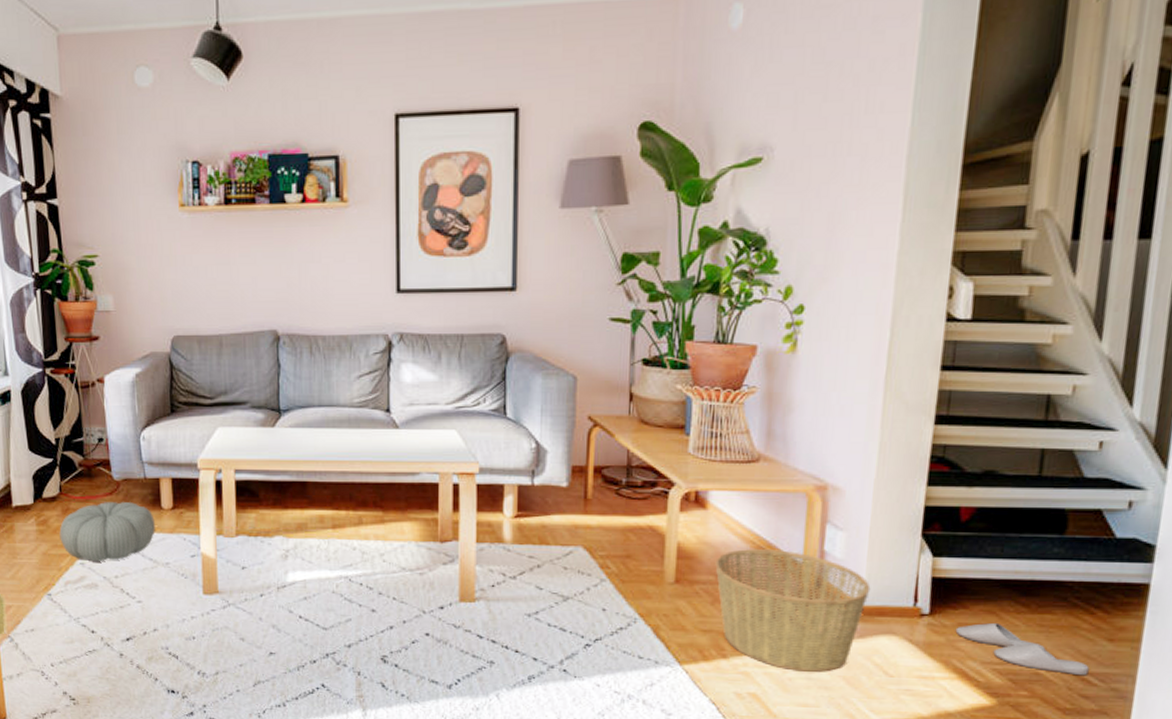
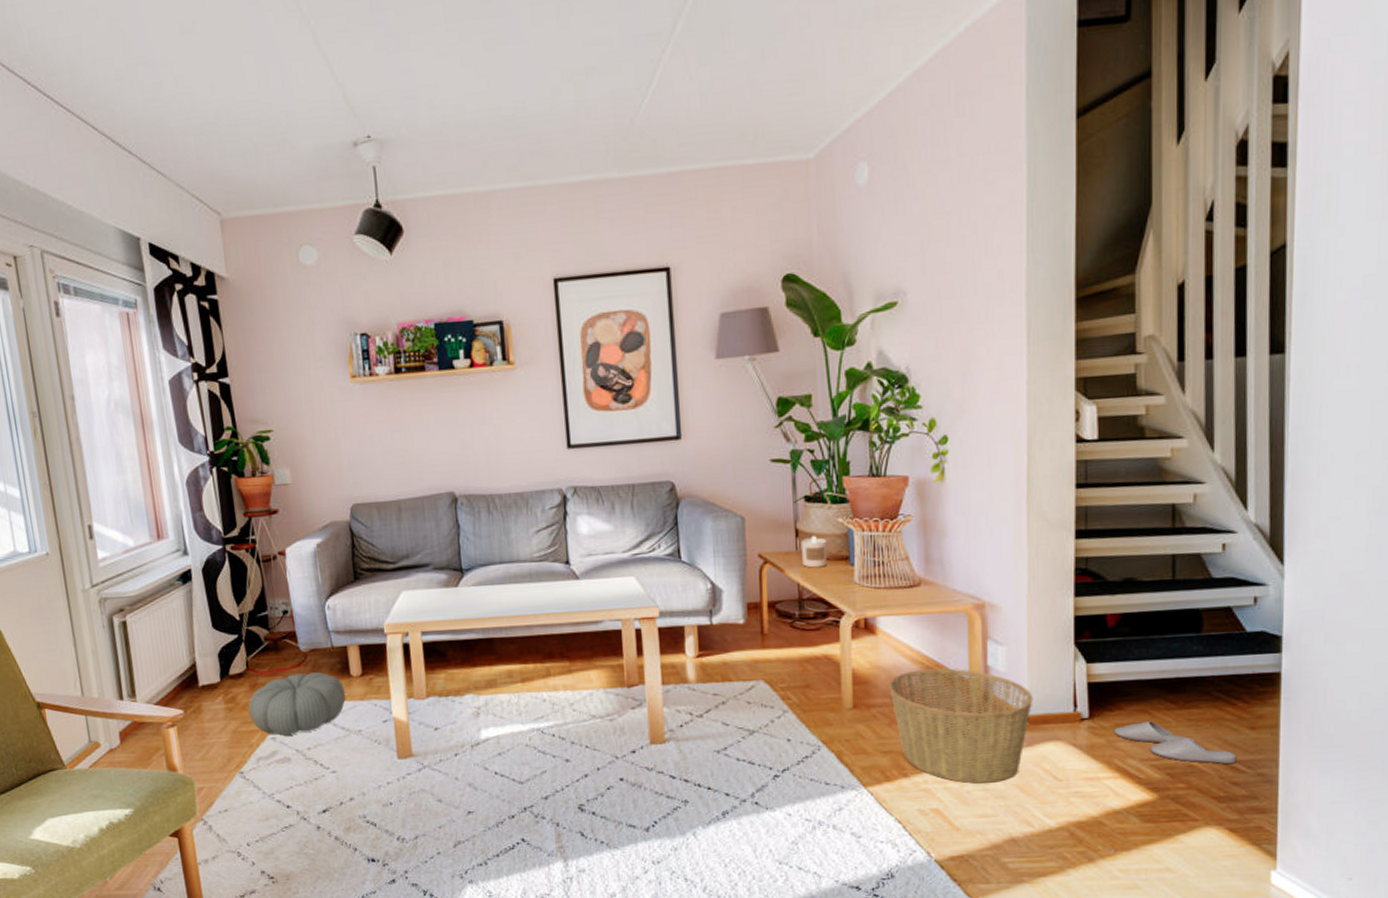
candle: none [633,402,663,435] -> present [800,536,828,568]

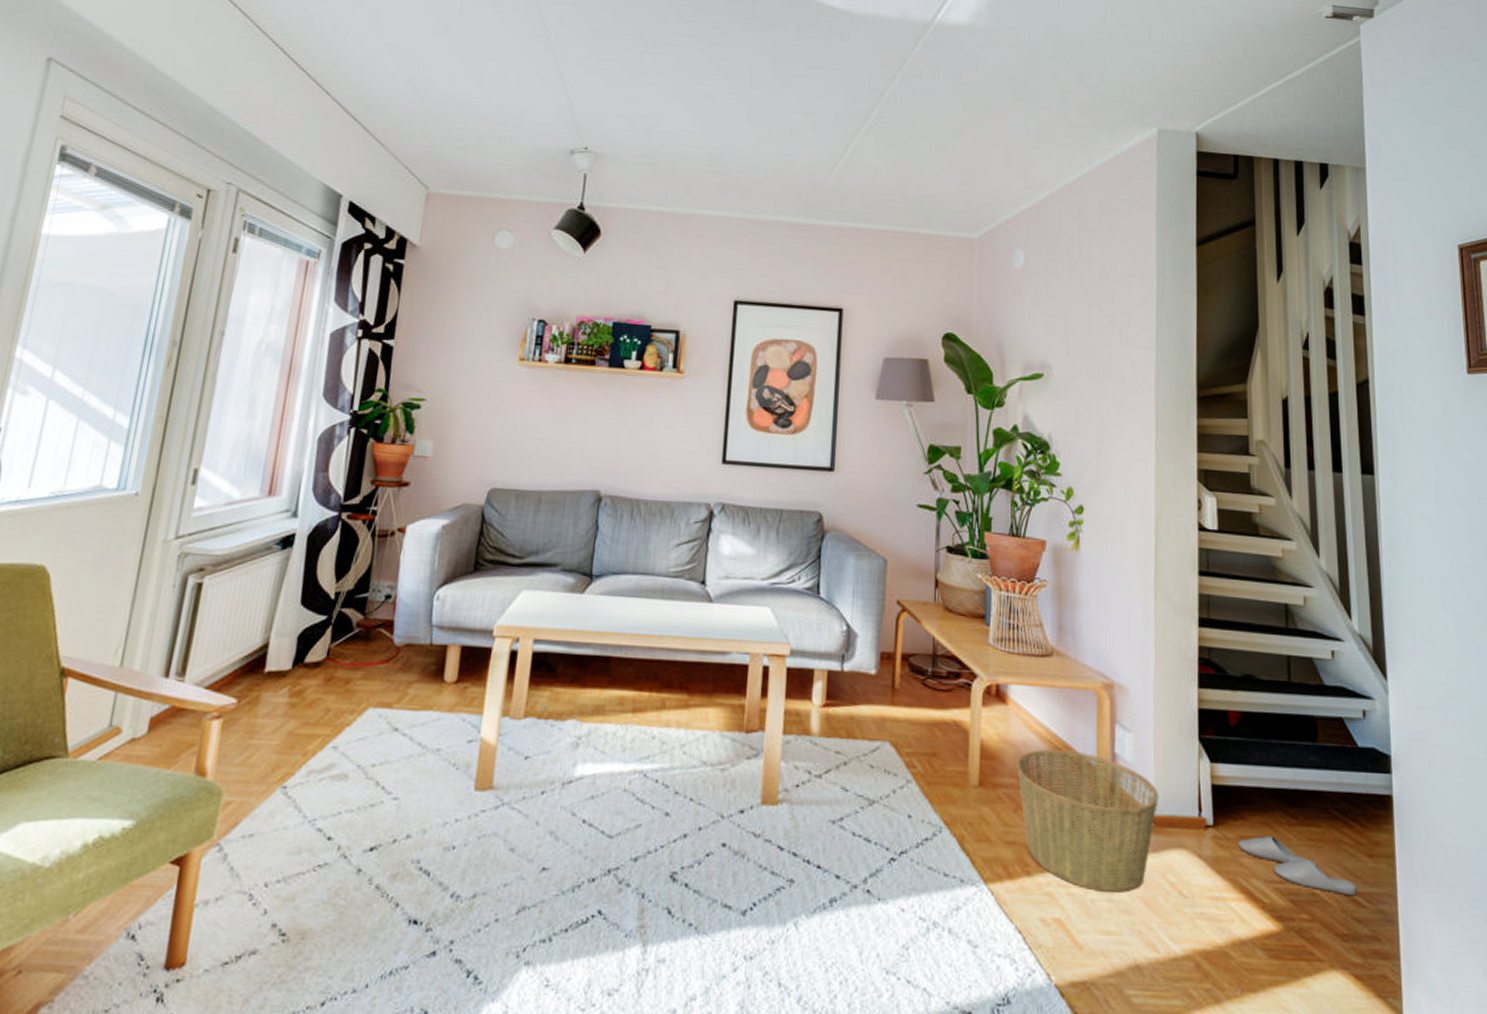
pouf: present [248,672,346,736] -> none [313,671,433,746]
candle: present [800,536,828,568] -> none [939,589,965,623]

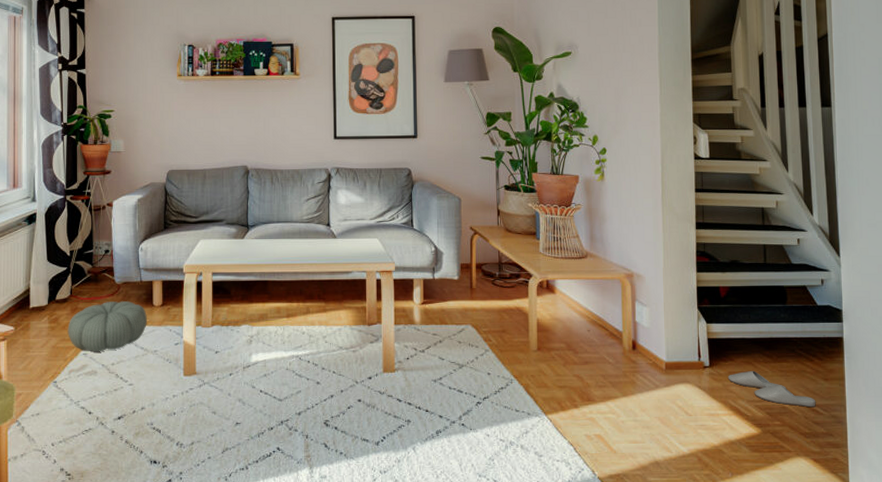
pouf: none [313,671,433,746] -> present [67,301,147,352]
basket: present [1016,749,1159,893] -> none [564,322,669,415]

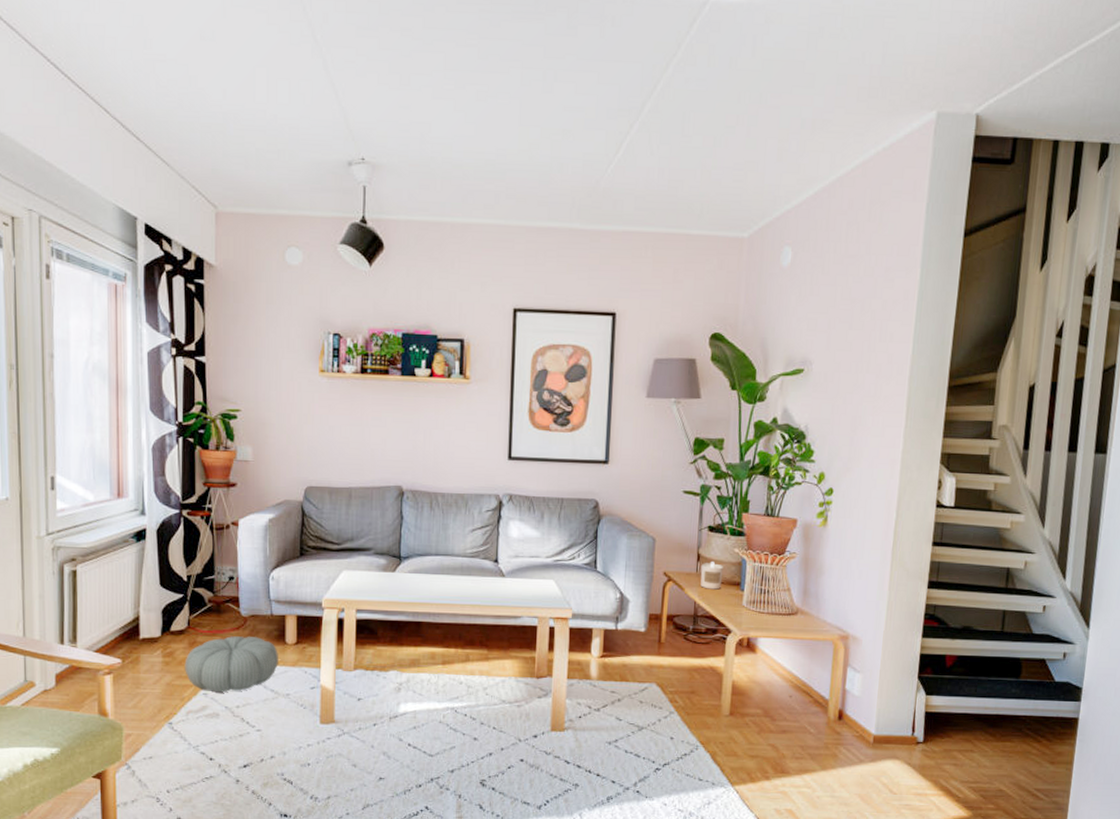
candle: none [501,216,521,240] -> present [700,562,723,590]
slippers: present [727,371,816,408] -> none [942,749,1037,792]

